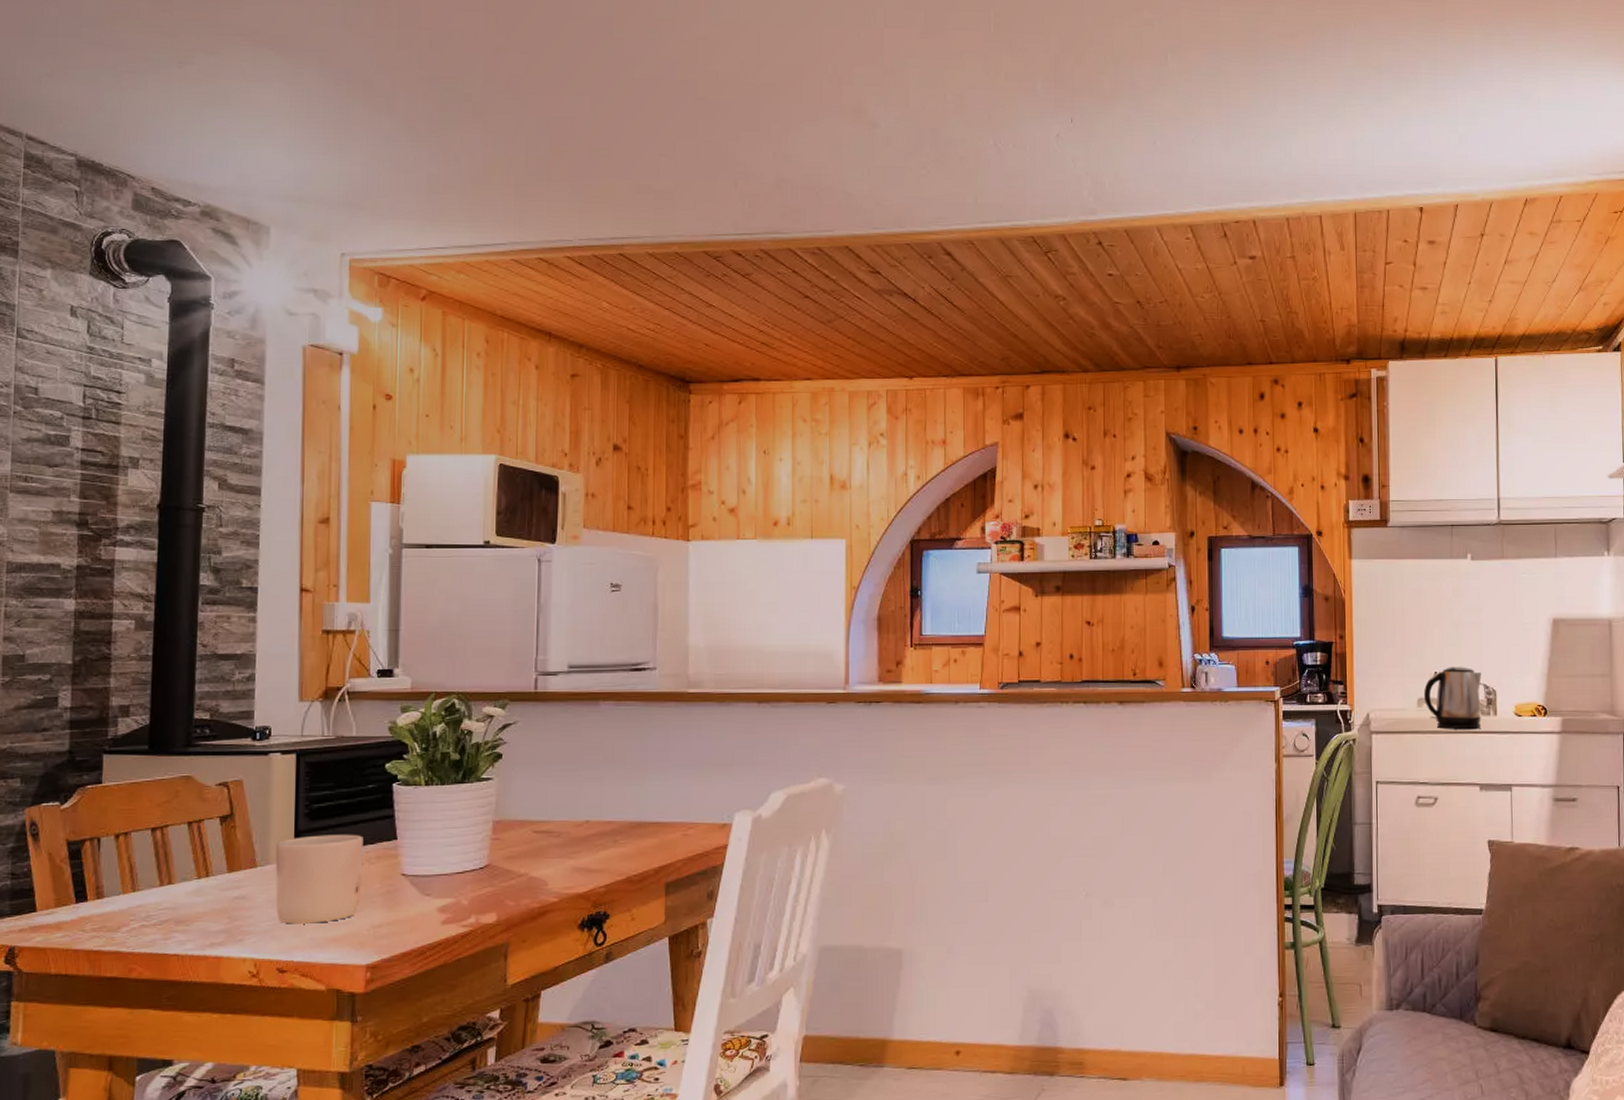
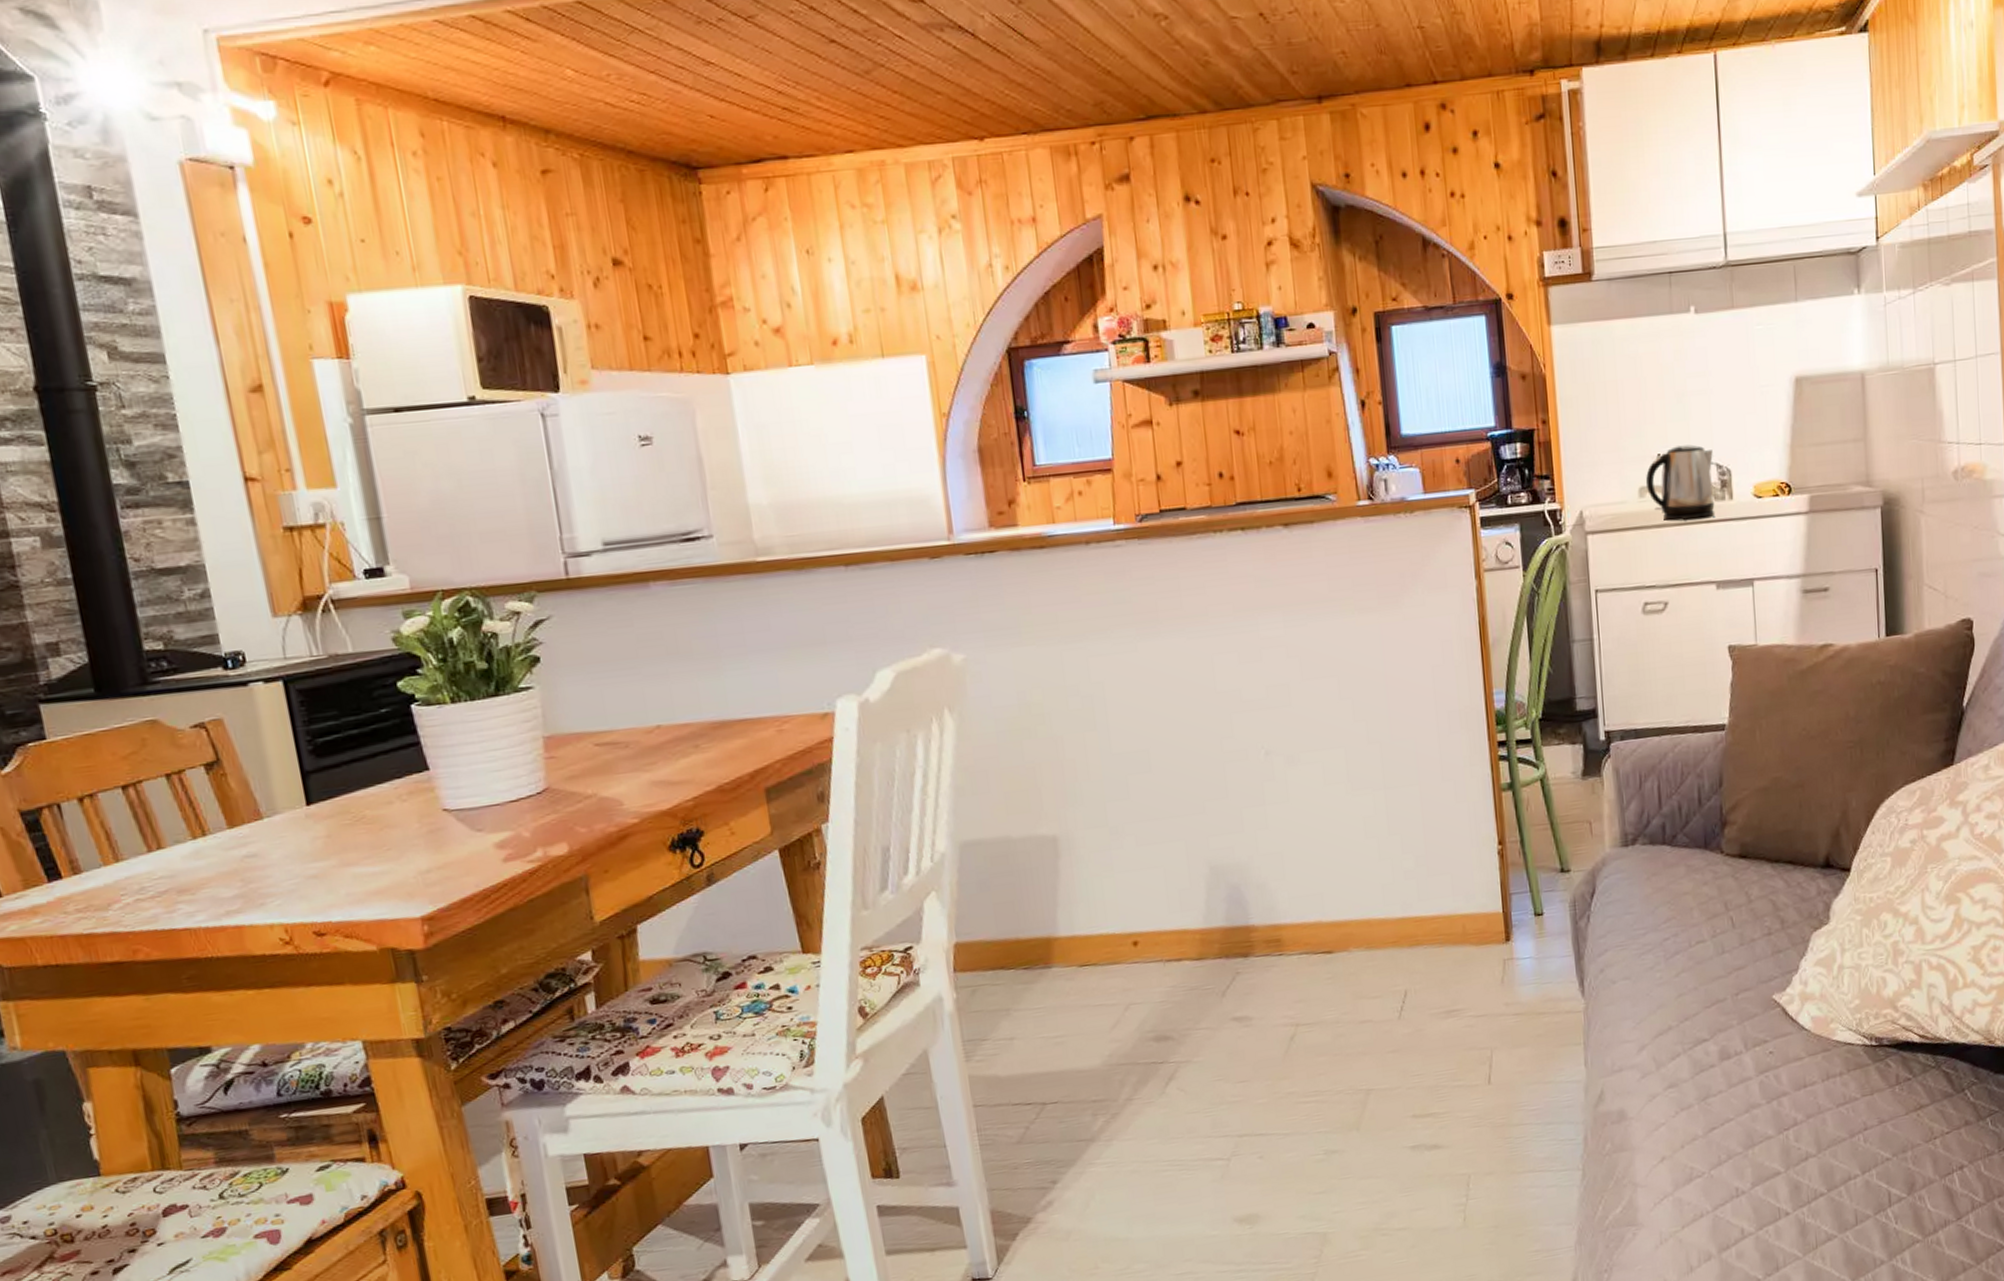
mug: present [275,834,363,924] -> none [280,768,398,880]

